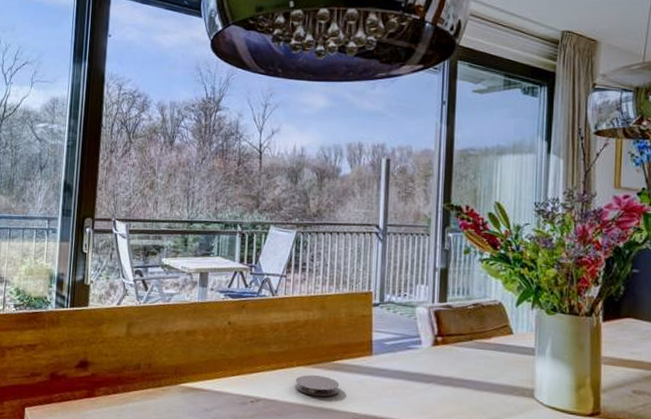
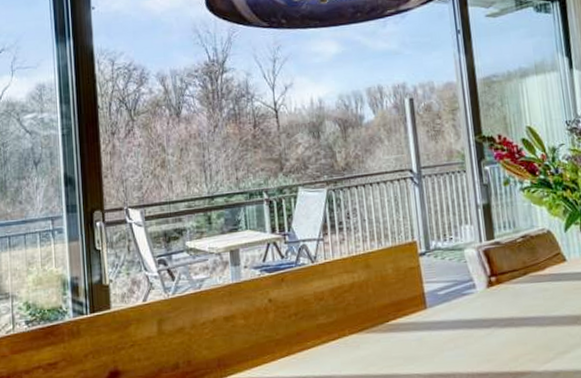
coaster: present [295,375,340,397] -> none [350,340,399,364]

